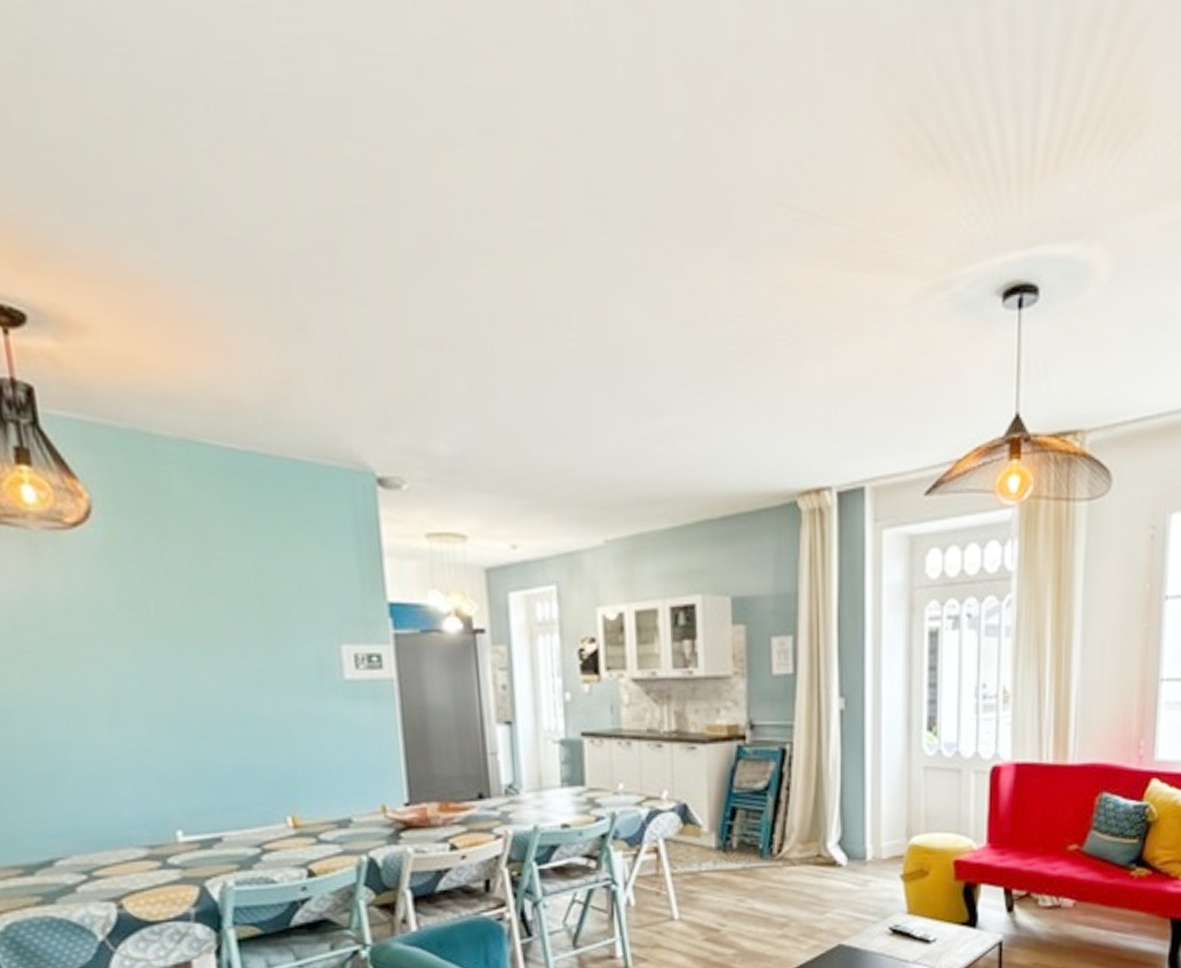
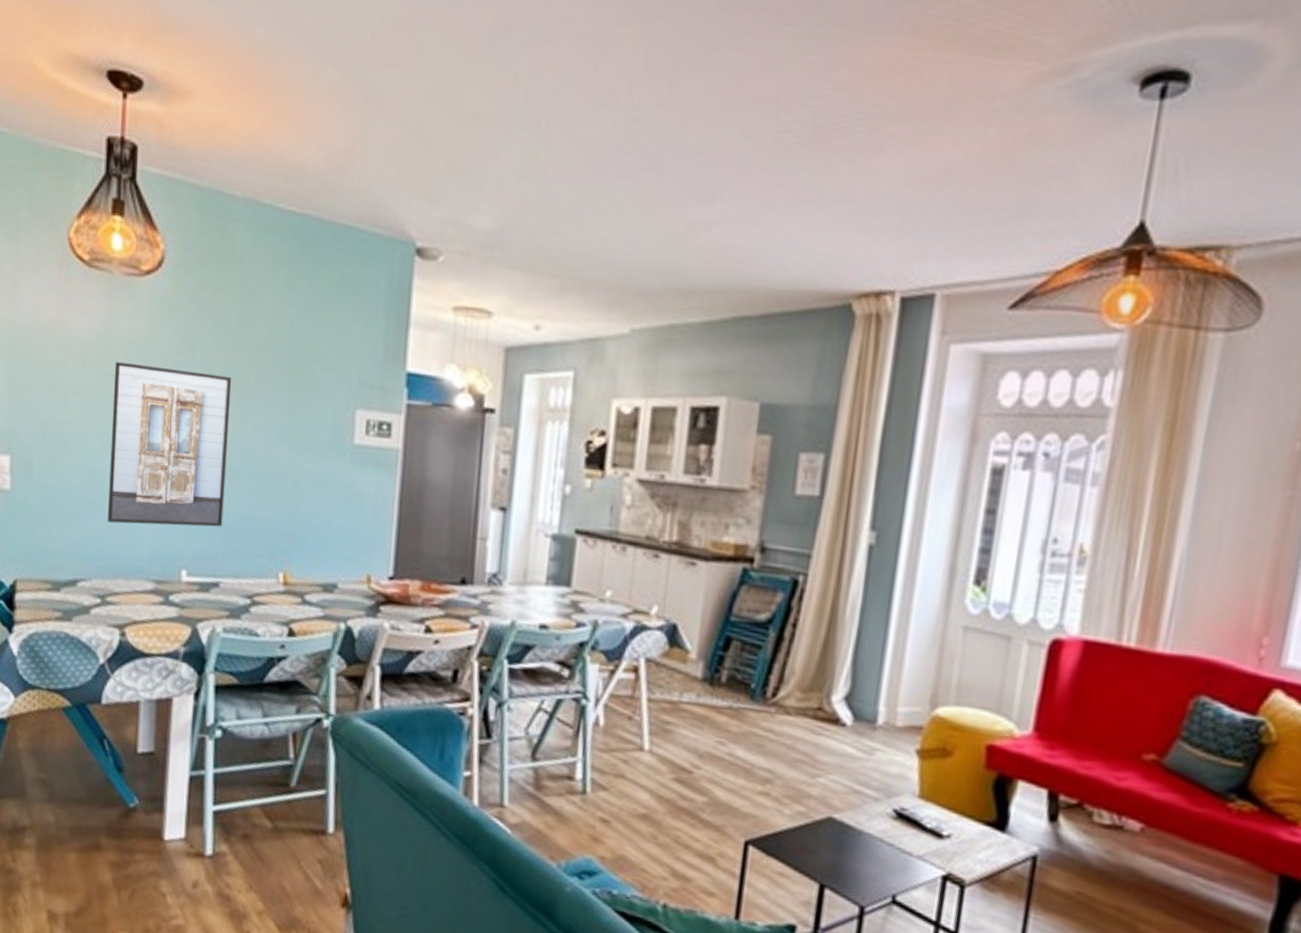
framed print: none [53,623,215,794] -> present [107,361,232,527]

